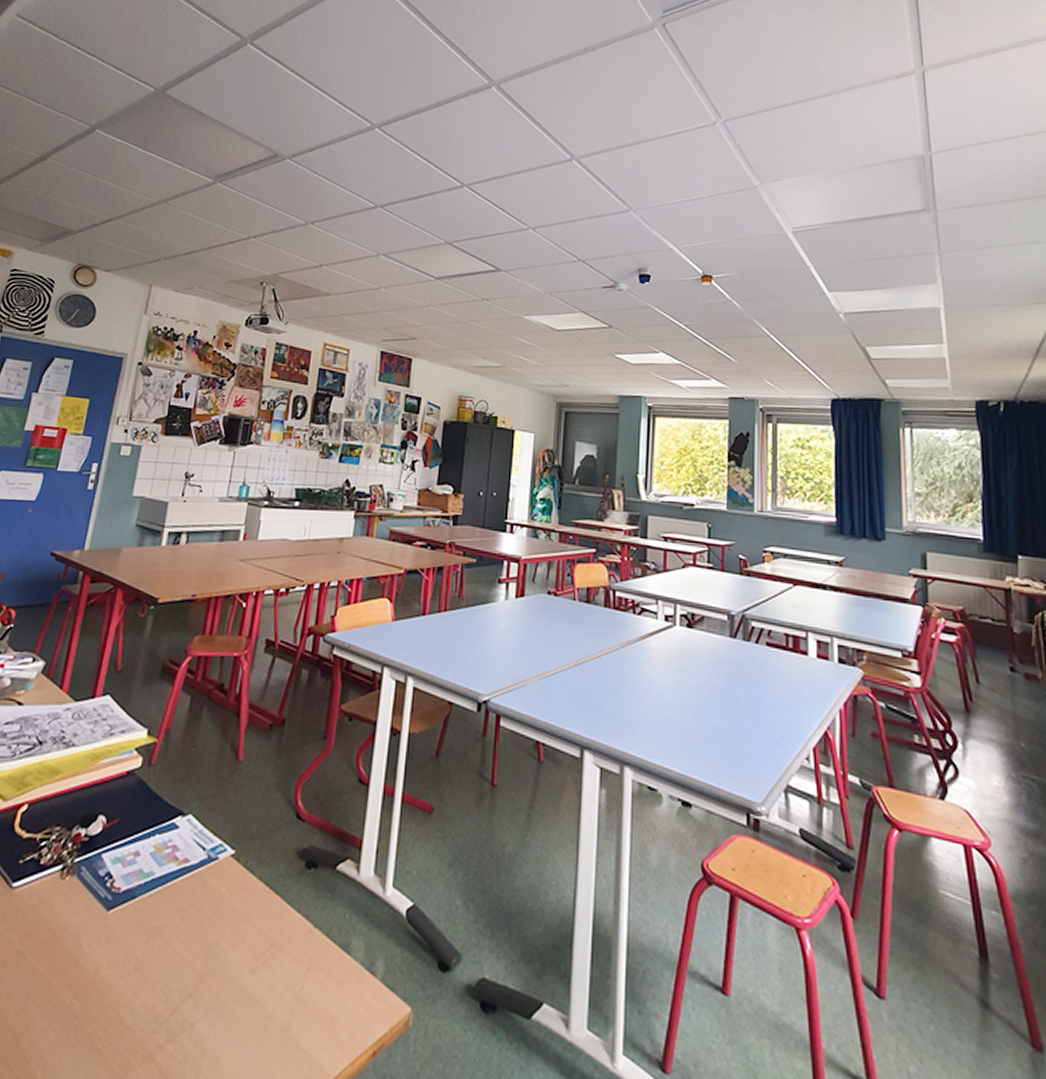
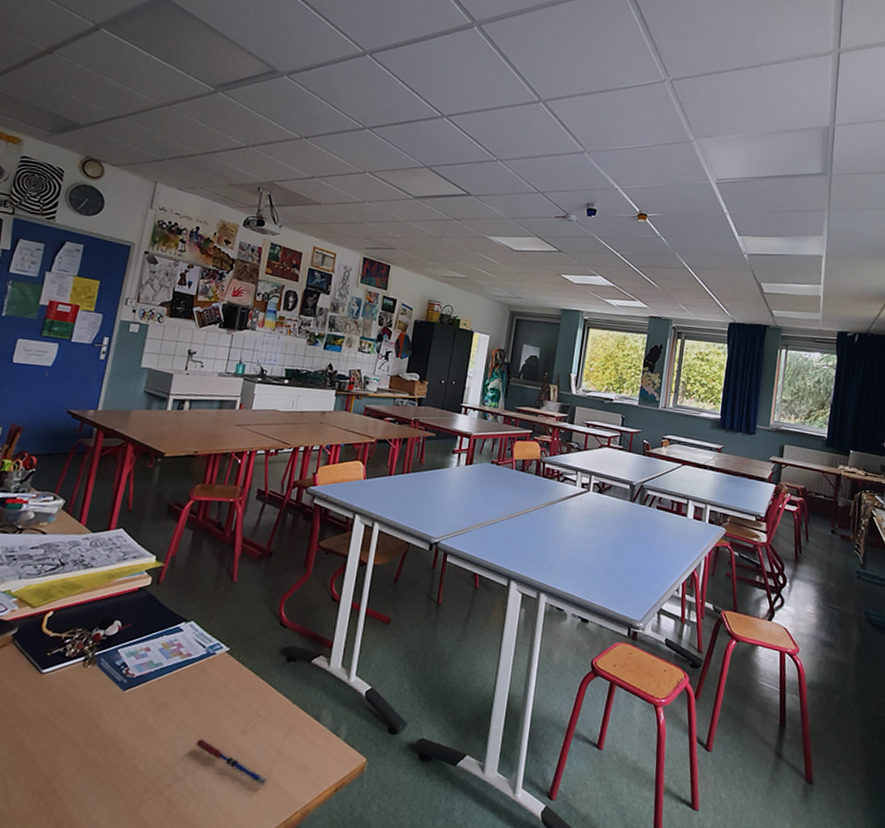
pen: none [195,979,284,1047] -> present [196,739,267,786]

